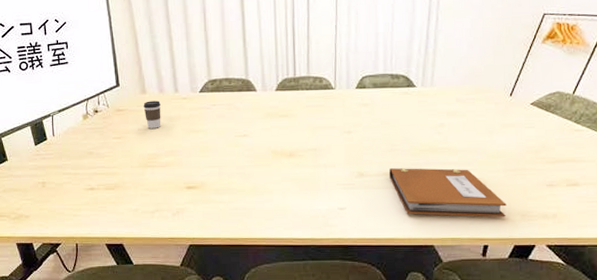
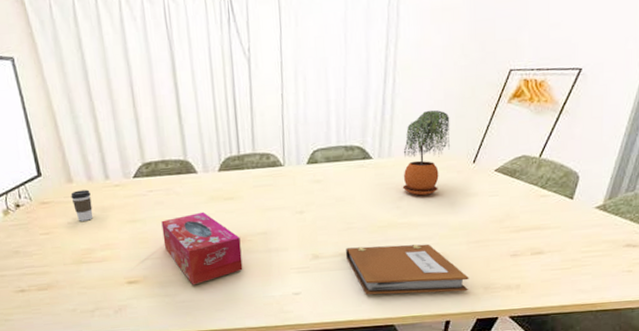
tissue box: none [221,126,293,194] -> present [161,211,243,285]
potted plant: none [443,46,489,124] -> present [402,110,450,196]

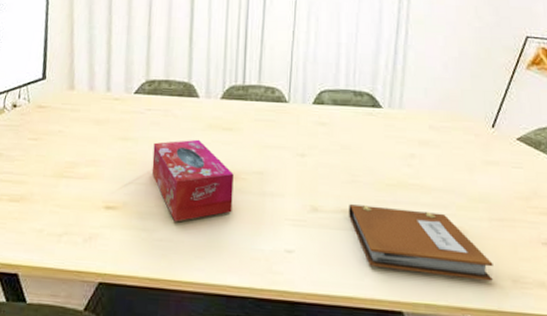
coffee cup: present [70,189,93,221] -> none [69,99,89,132]
potted plant: present [402,110,450,196] -> none [414,65,466,156]

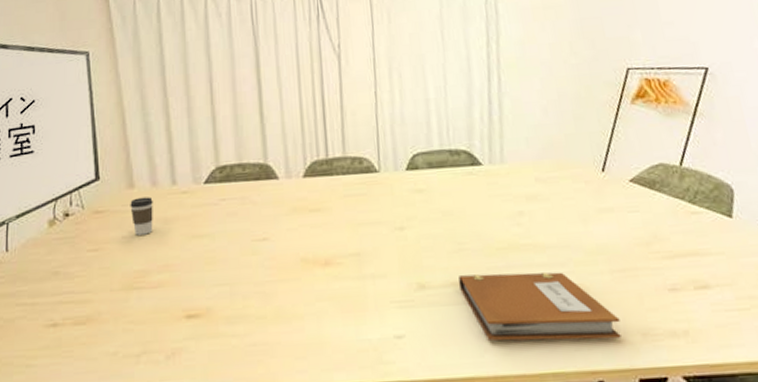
coffee cup: none [69,99,89,132] -> present [130,197,153,235]
tissue box: present [151,139,234,222] -> none [233,226,331,322]

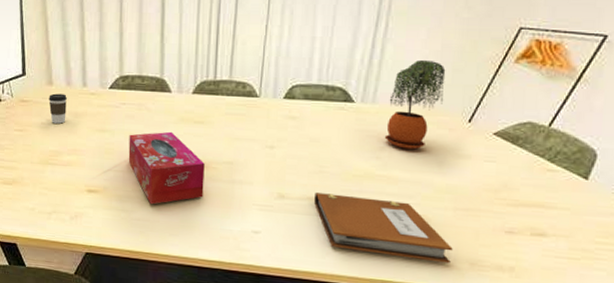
tissue box: none [233,226,331,322] -> present [128,131,205,205]
potted plant: none [517,110,572,210] -> present [384,59,446,150]

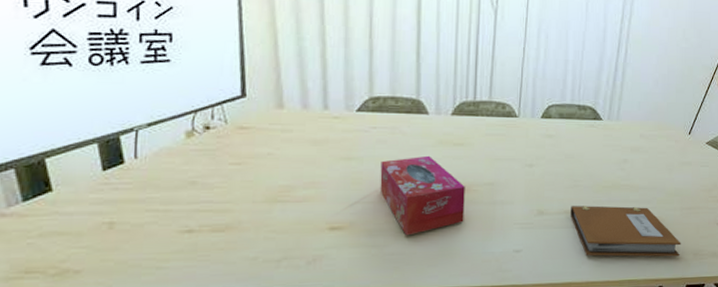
coffee cup: present [49,93,67,124] -> none [278,118,303,153]
potted plant: present [384,59,446,150] -> none [627,82,671,160]

